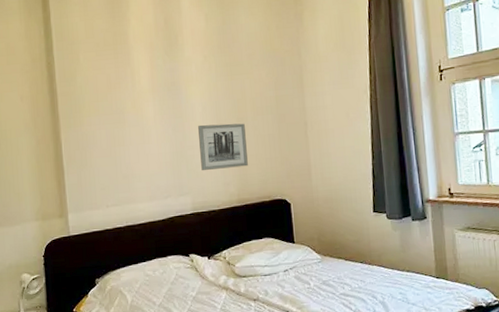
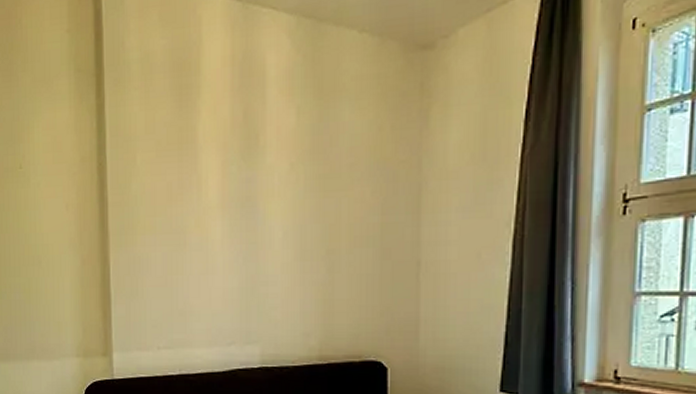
wall art: present [198,123,248,171] -> none [276,254,336,316]

